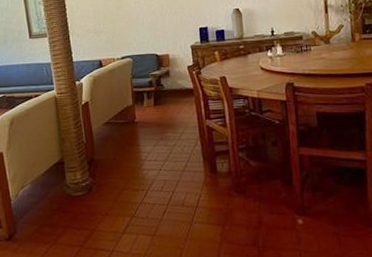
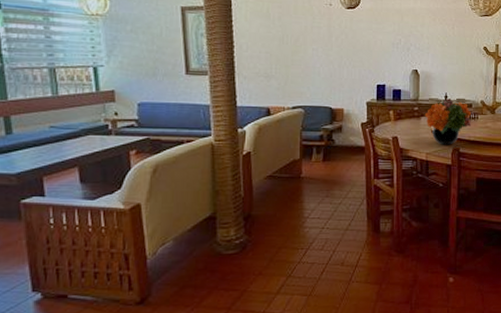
flower arrangement: none [251,33,305,81] -> present [424,98,472,145]

